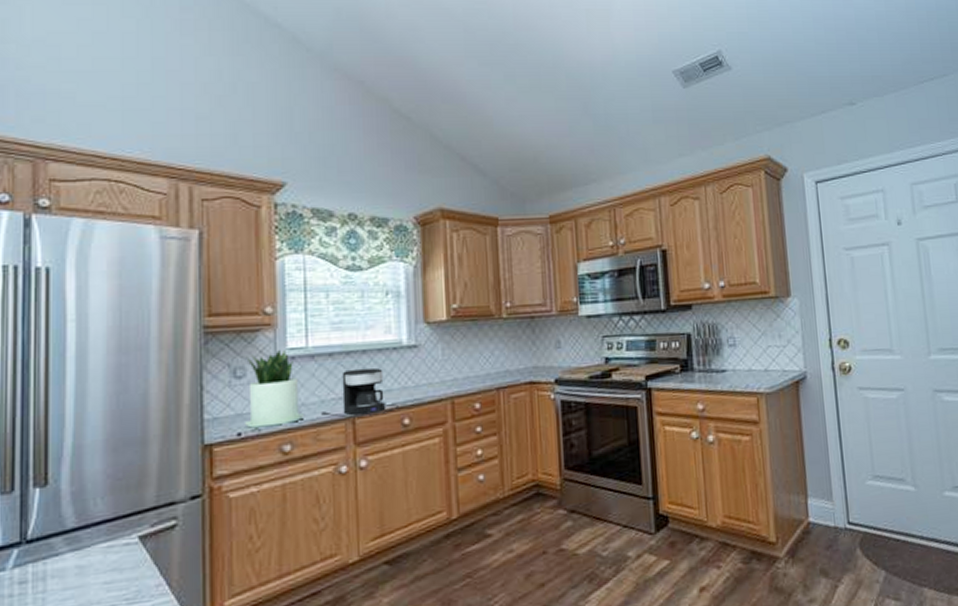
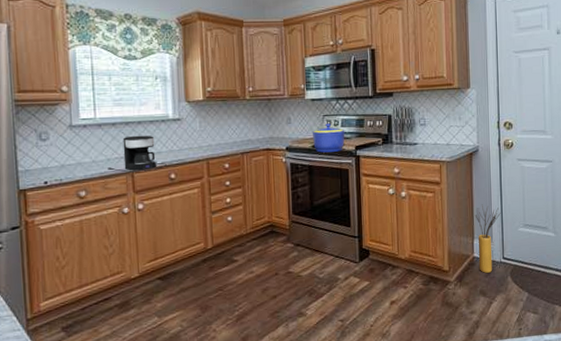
planter: present [245,349,304,429] -> none [48,119,94,179]
cooking pot: none [588,346,632,386] -> present [312,123,345,153]
vase: none [807,449,841,546] -> present [475,204,501,274]

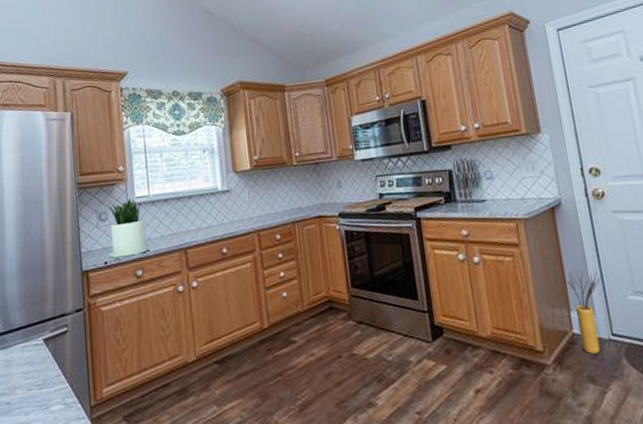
planter: none [48,119,94,179] -> present [107,197,150,259]
coffee maker: present [108,135,167,173] -> none [162,209,218,249]
cooking pot: present [312,123,345,153] -> none [365,184,402,217]

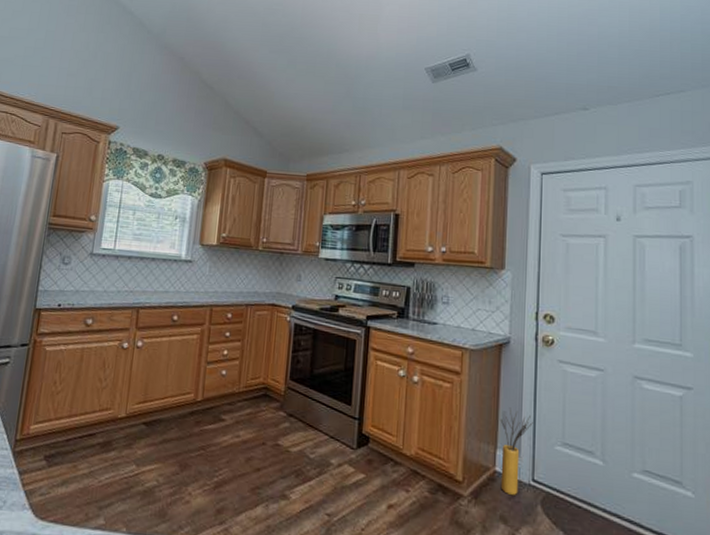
planter: present [107,197,150,259] -> none [64,247,105,305]

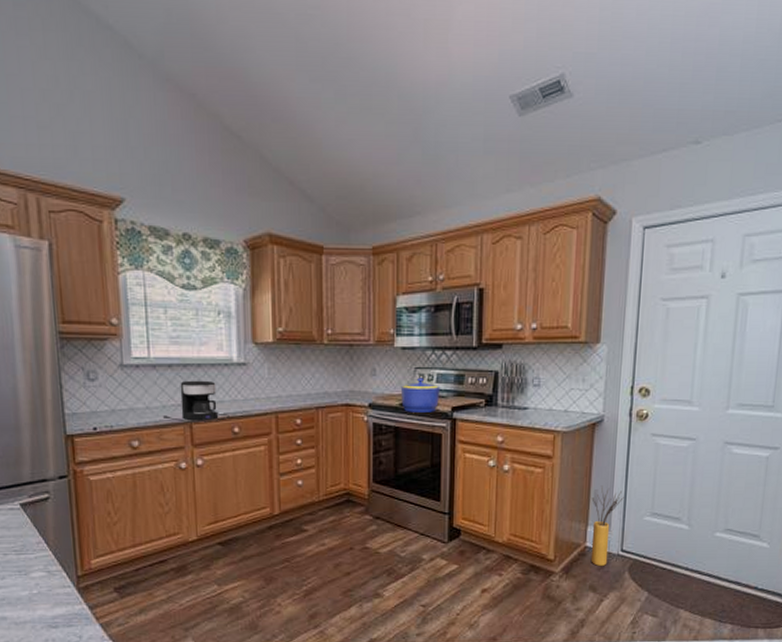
coffee maker: none [116,271,171,309] -> present [163,380,230,423]
cooking pot: none [321,286,357,319] -> present [400,378,441,412]

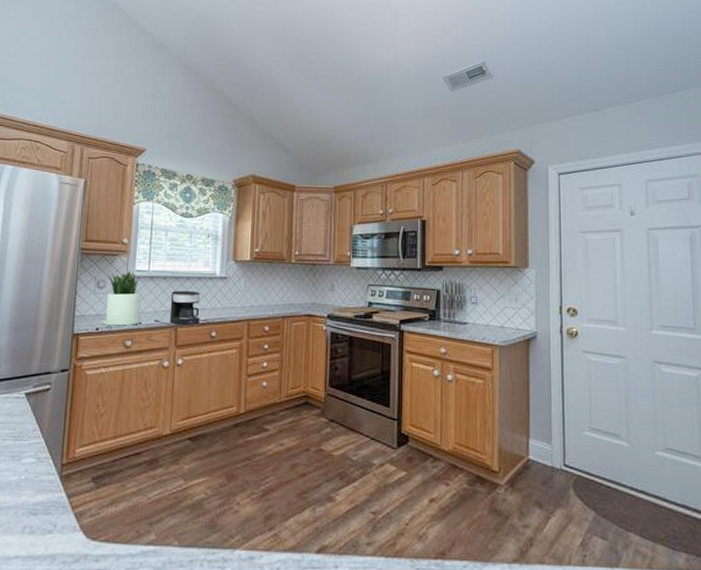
planter: none [97,357,148,426] -> present [102,270,142,327]
cooking pot: present [400,378,441,412] -> none [355,293,390,324]
vase: present [590,485,624,567] -> none [531,398,562,482]

